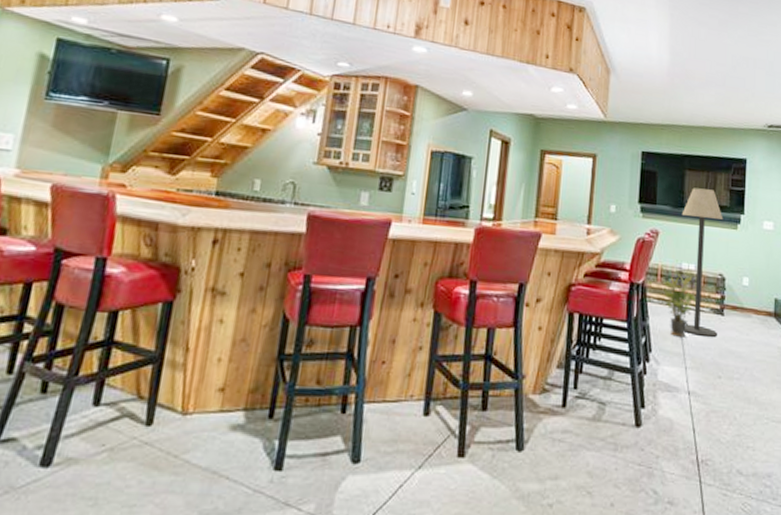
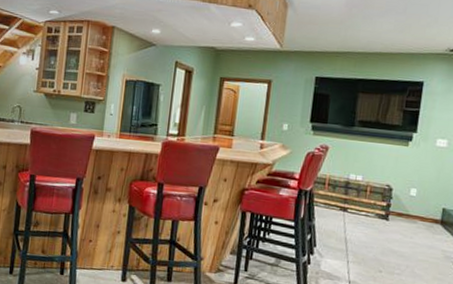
potted plant: present [663,273,696,337] -> none [330,183,362,237]
floor lamp: present [681,188,723,338] -> none [349,108,395,239]

